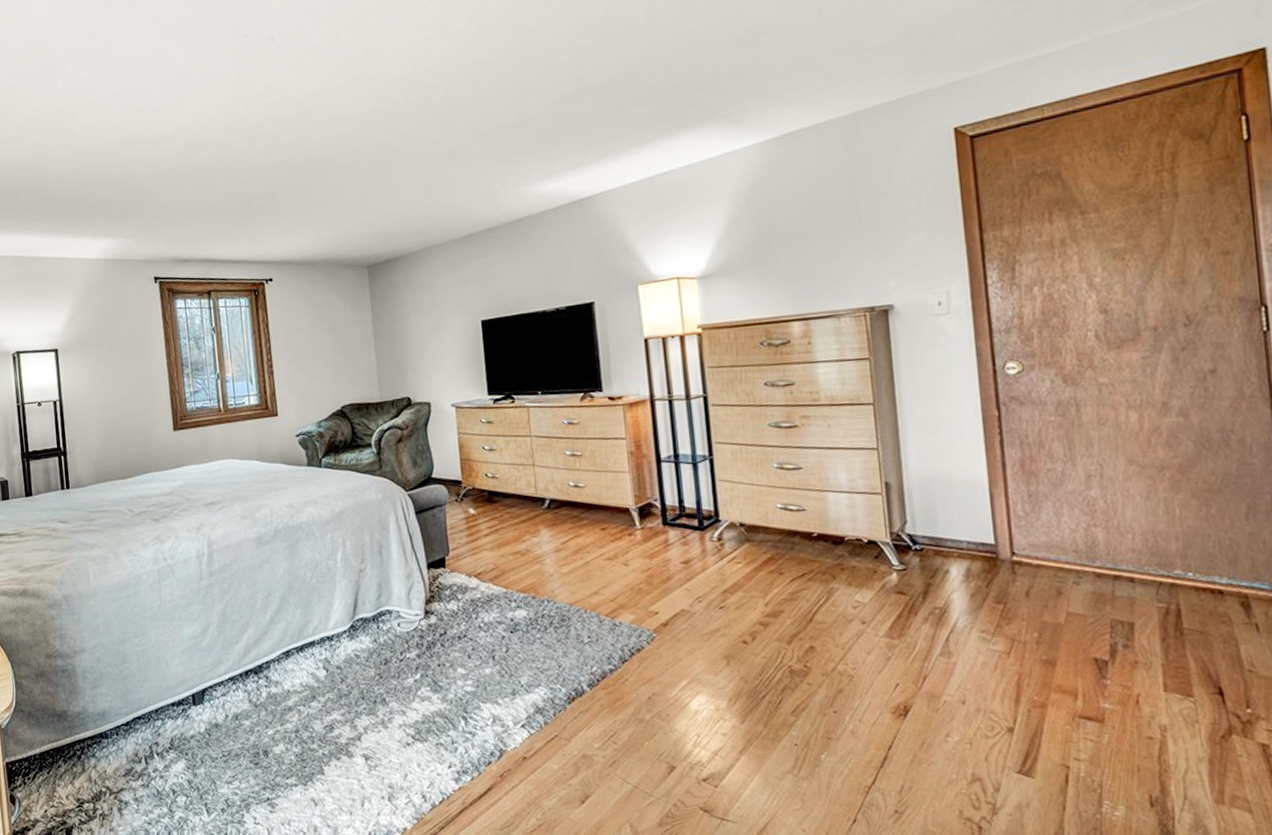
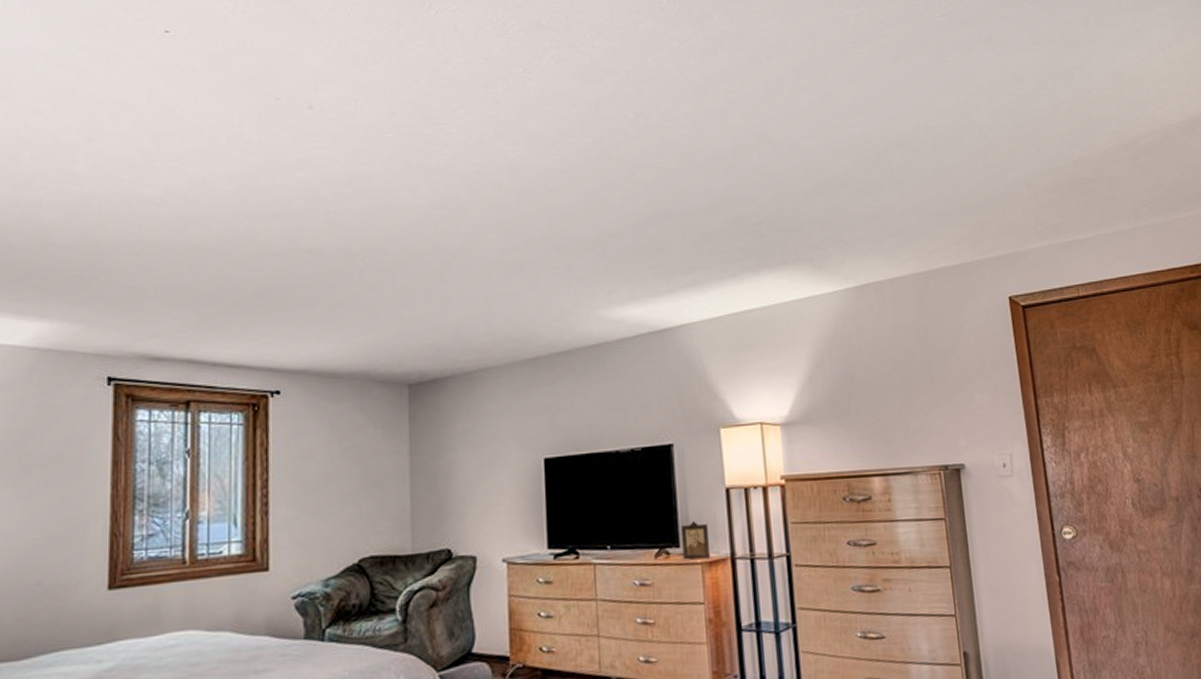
photo frame: none [603,368,630,402] -> present [681,520,710,560]

